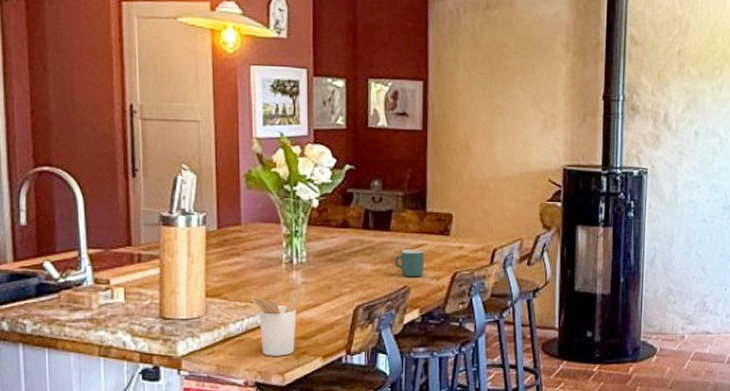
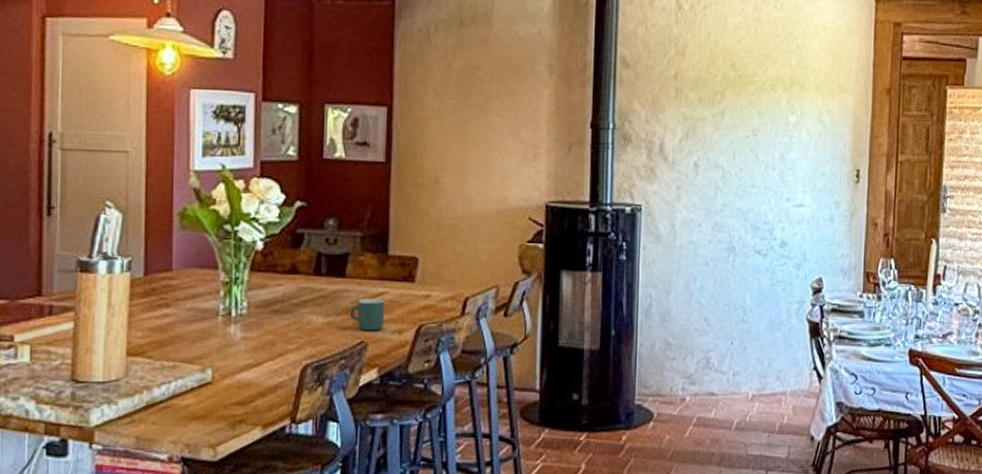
utensil holder: present [250,289,300,356] -> none [180,346,239,426]

